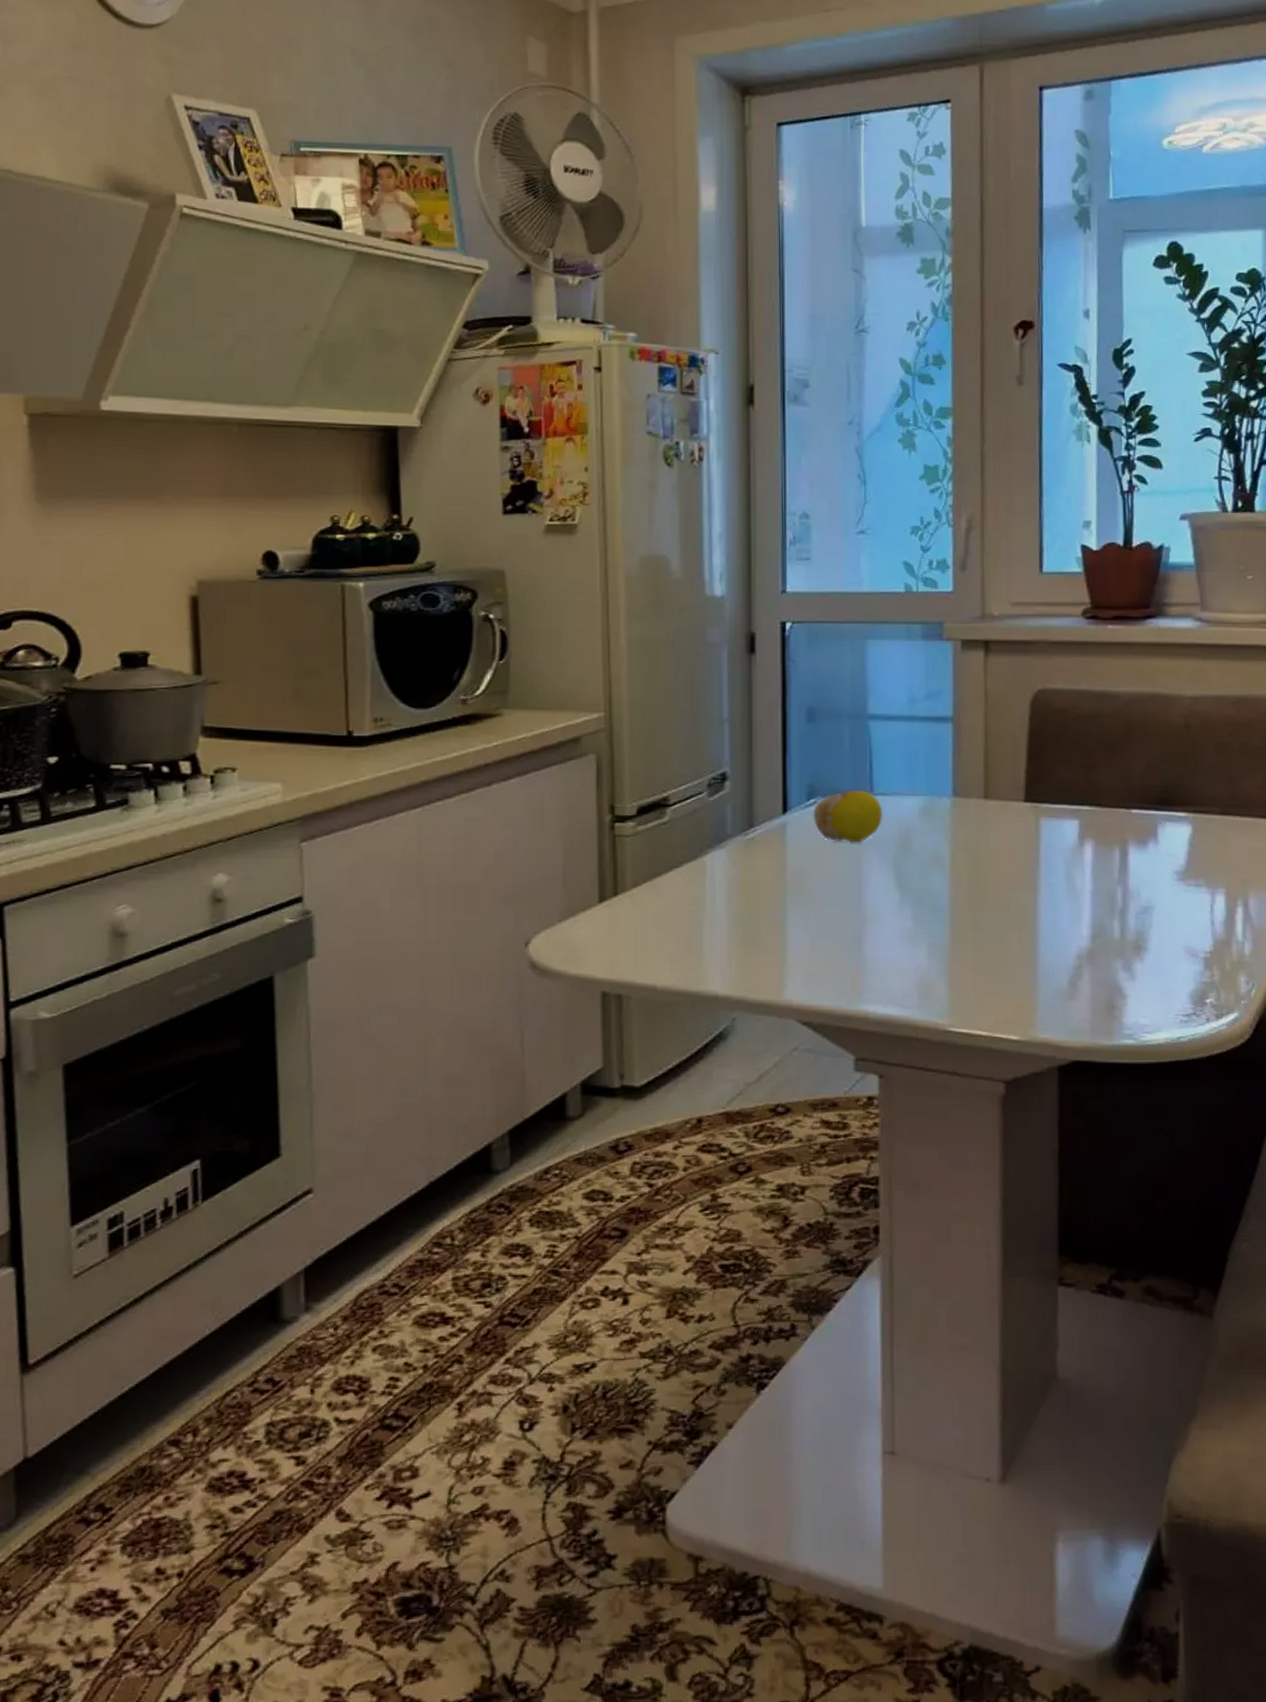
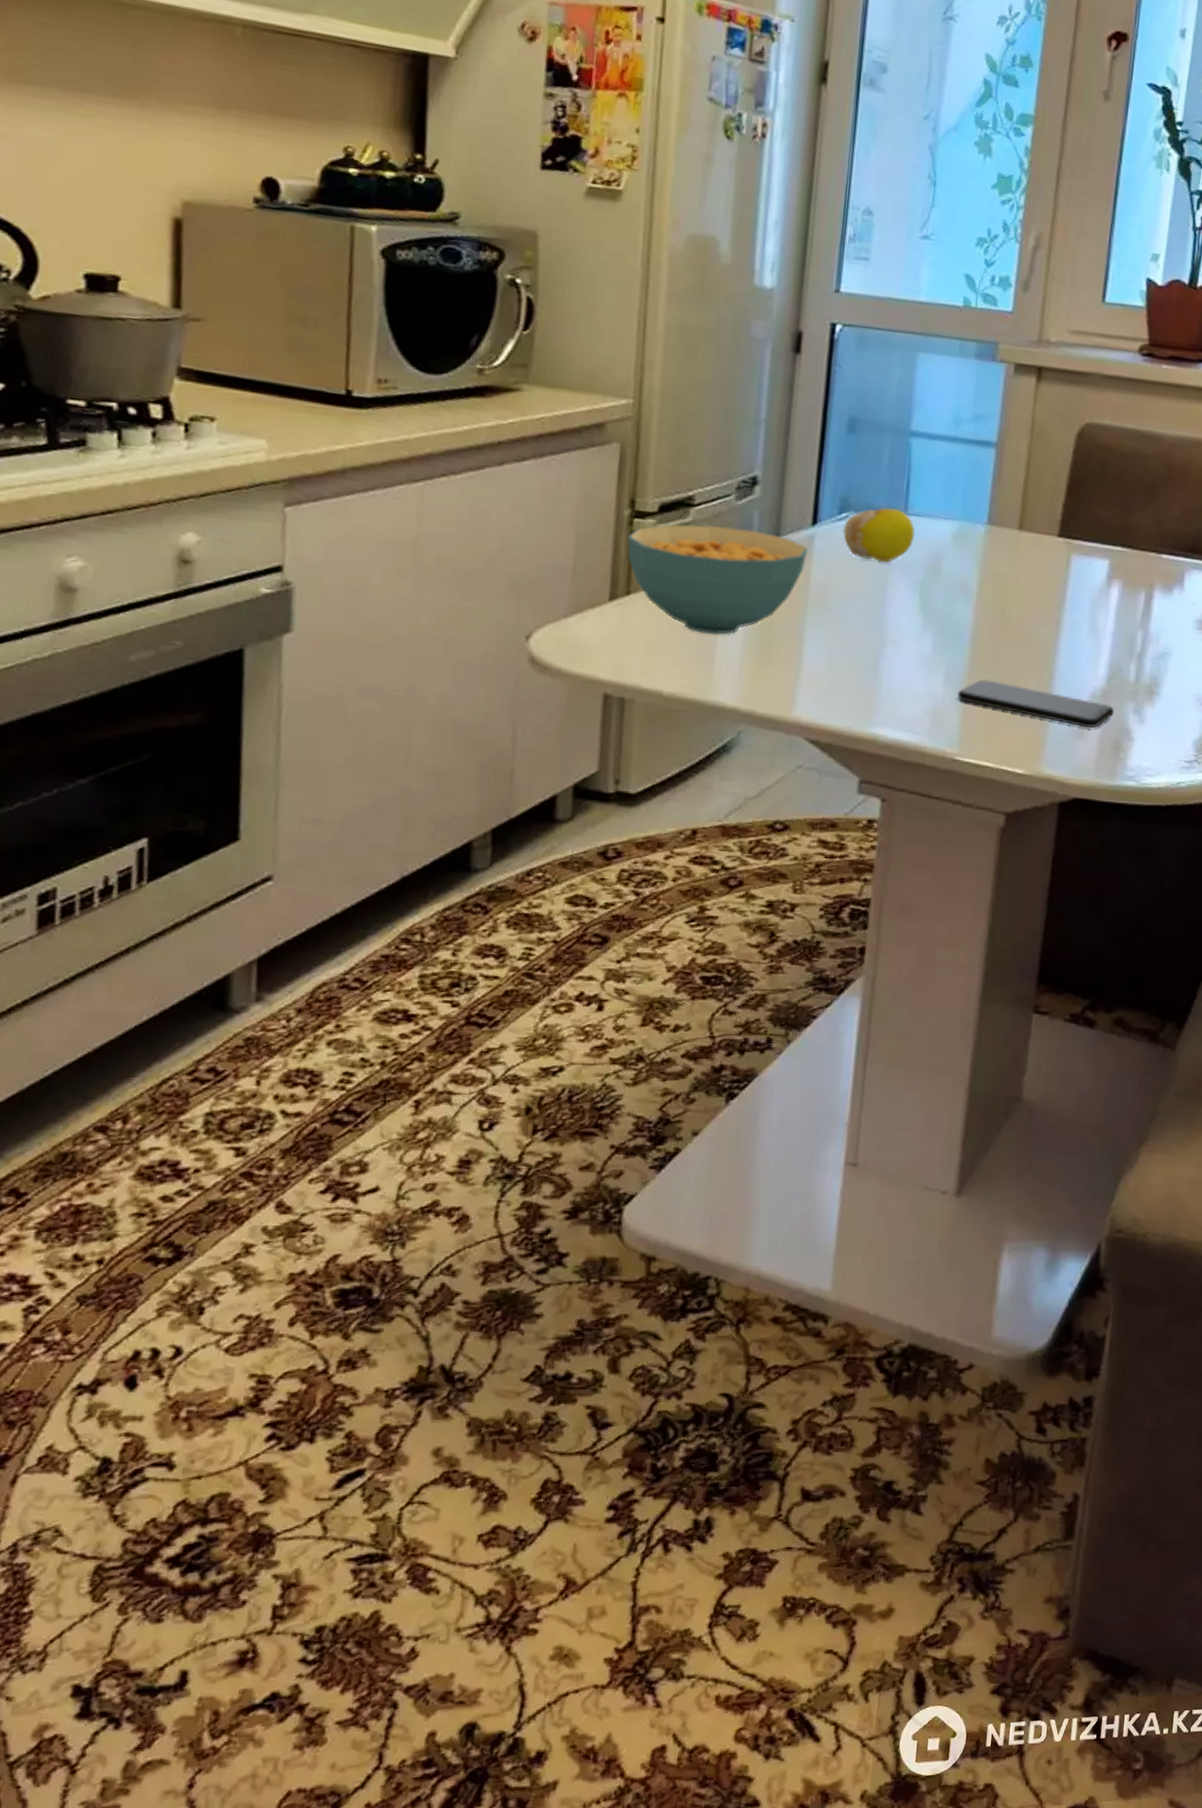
cereal bowl: none [610,822,782,927] -> present [627,524,809,635]
smartphone: none [943,949,1103,988] -> present [957,679,1114,728]

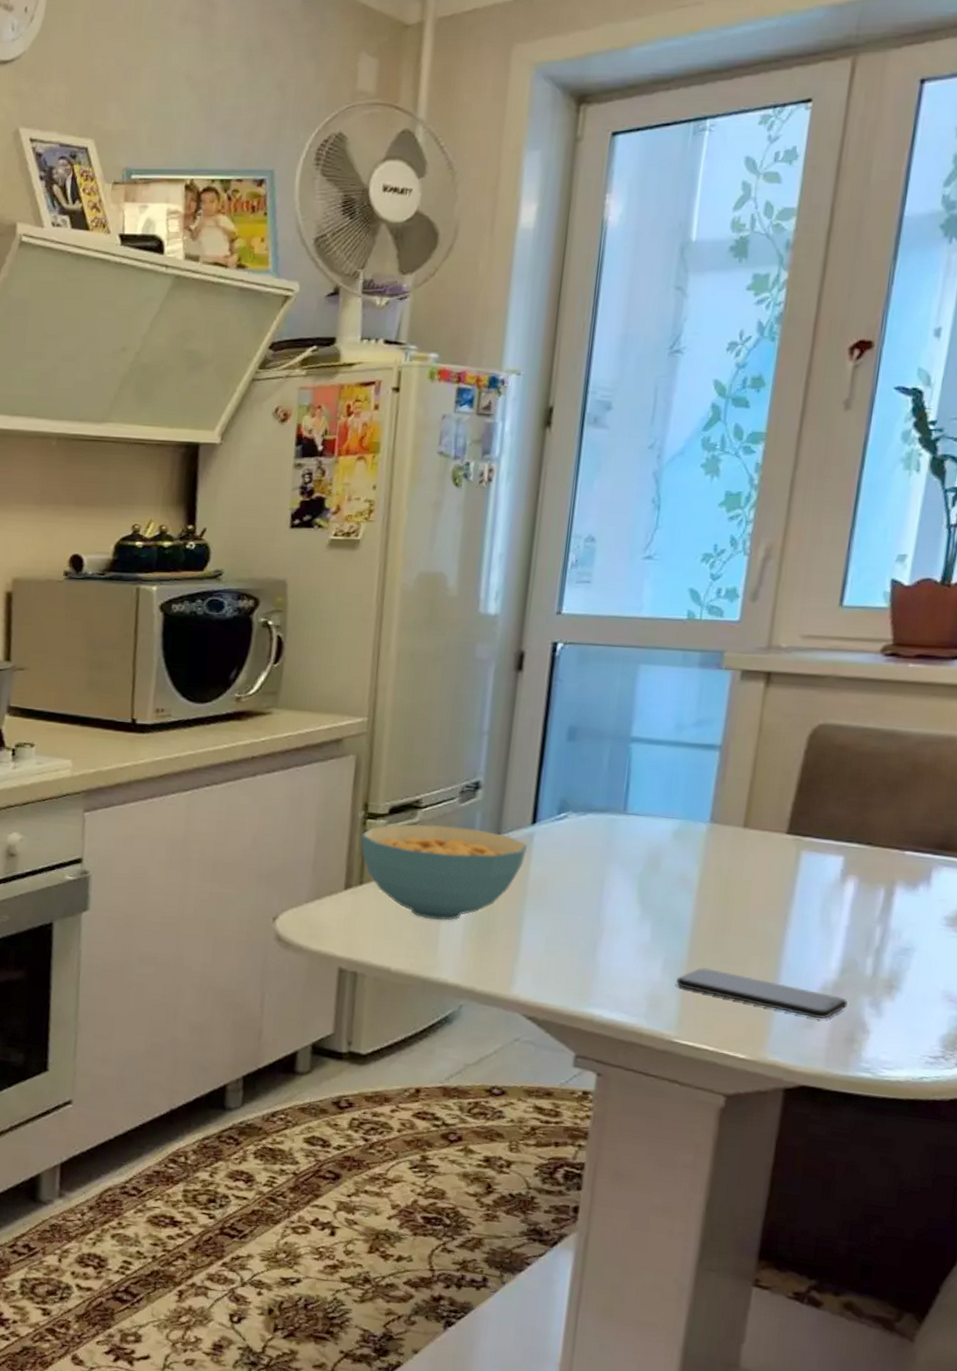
fruit: present [842,507,915,564] -> none [561,807,634,859]

